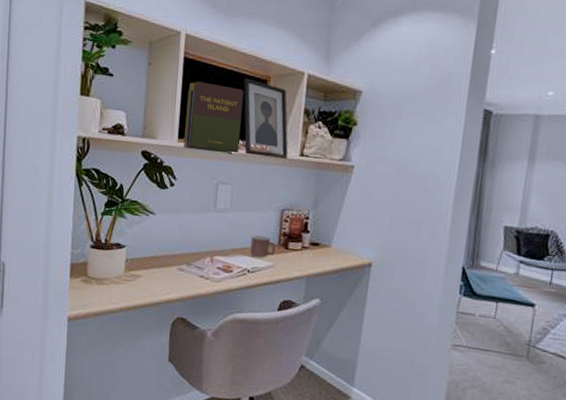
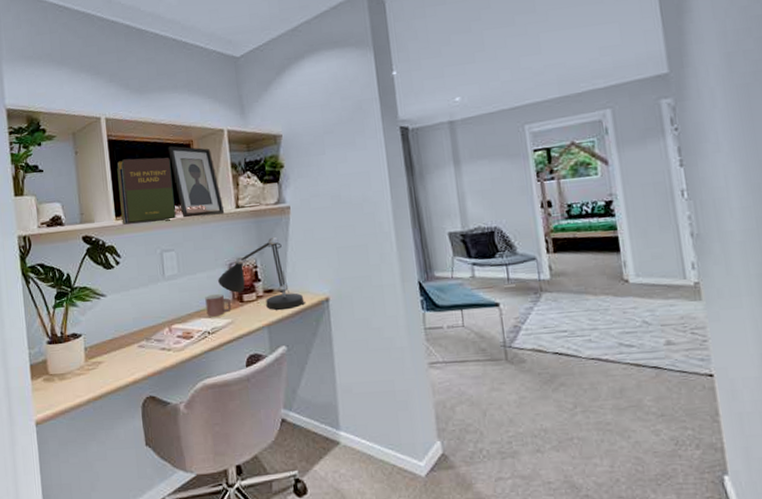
desk lamp: none [267,193,349,266] -> present [218,237,306,311]

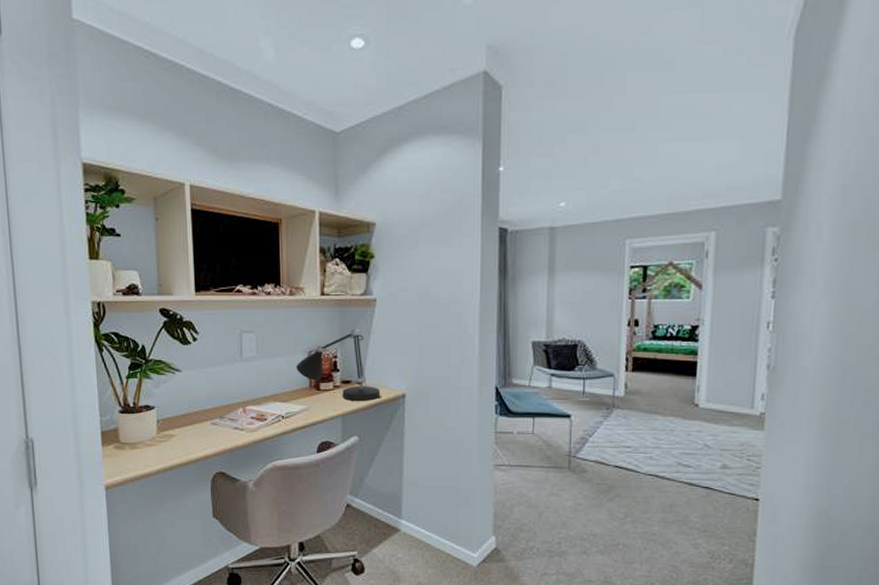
books: present [117,157,176,225] -> none [199,231,258,302]
picture frame: present [168,146,225,218] -> none [255,223,309,301]
mug: present [205,294,231,318] -> none [282,380,307,403]

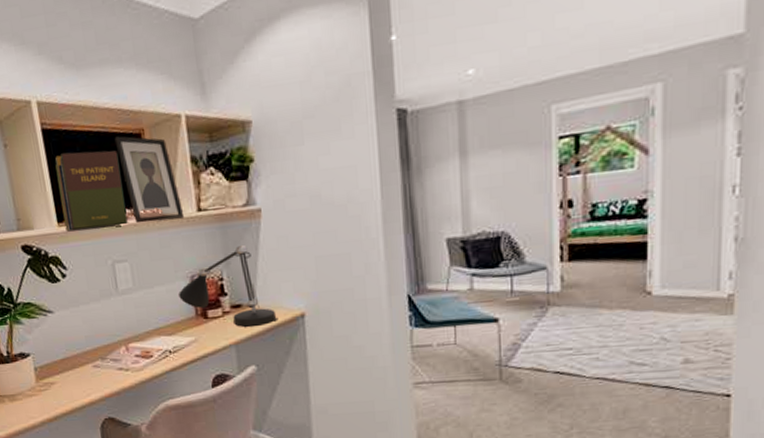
books: none [199,231,258,302] -> present [55,150,128,232]
picture frame: none [255,223,309,301] -> present [114,136,185,224]

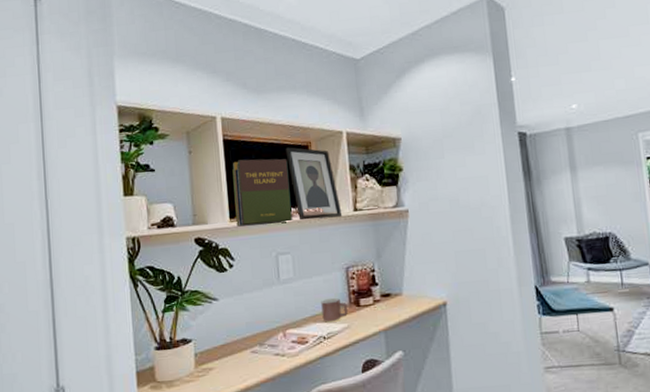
mug: none [164,310,195,336] -> present [321,298,348,323]
desk lamp: present [179,245,278,328] -> none [334,241,423,315]

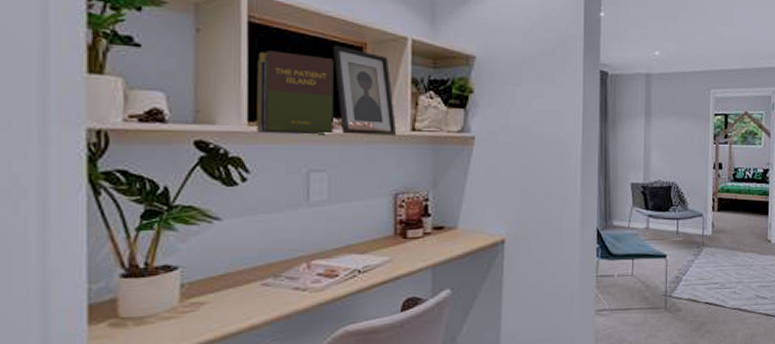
mug: present [321,298,348,323] -> none [359,228,391,255]

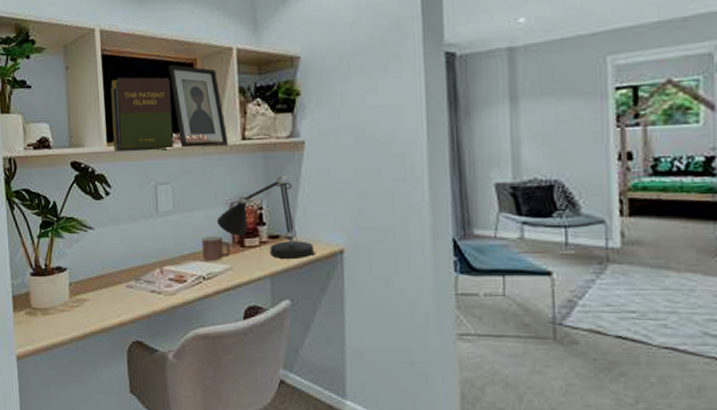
mug: none [359,228,391,255] -> present [202,236,230,262]
desk lamp: none [379,169,479,250] -> present [217,176,316,260]

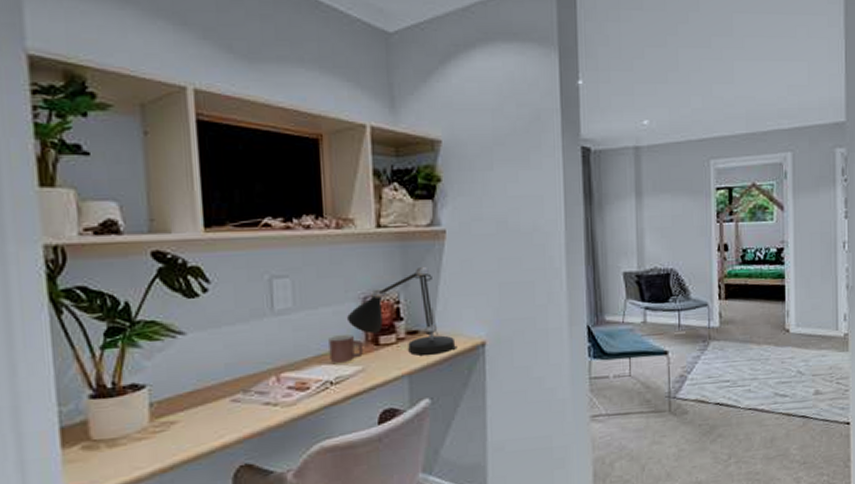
books: present [110,77,173,152] -> none [209,149,293,239]
picture frame: present [168,64,229,148] -> none [286,139,361,236]

